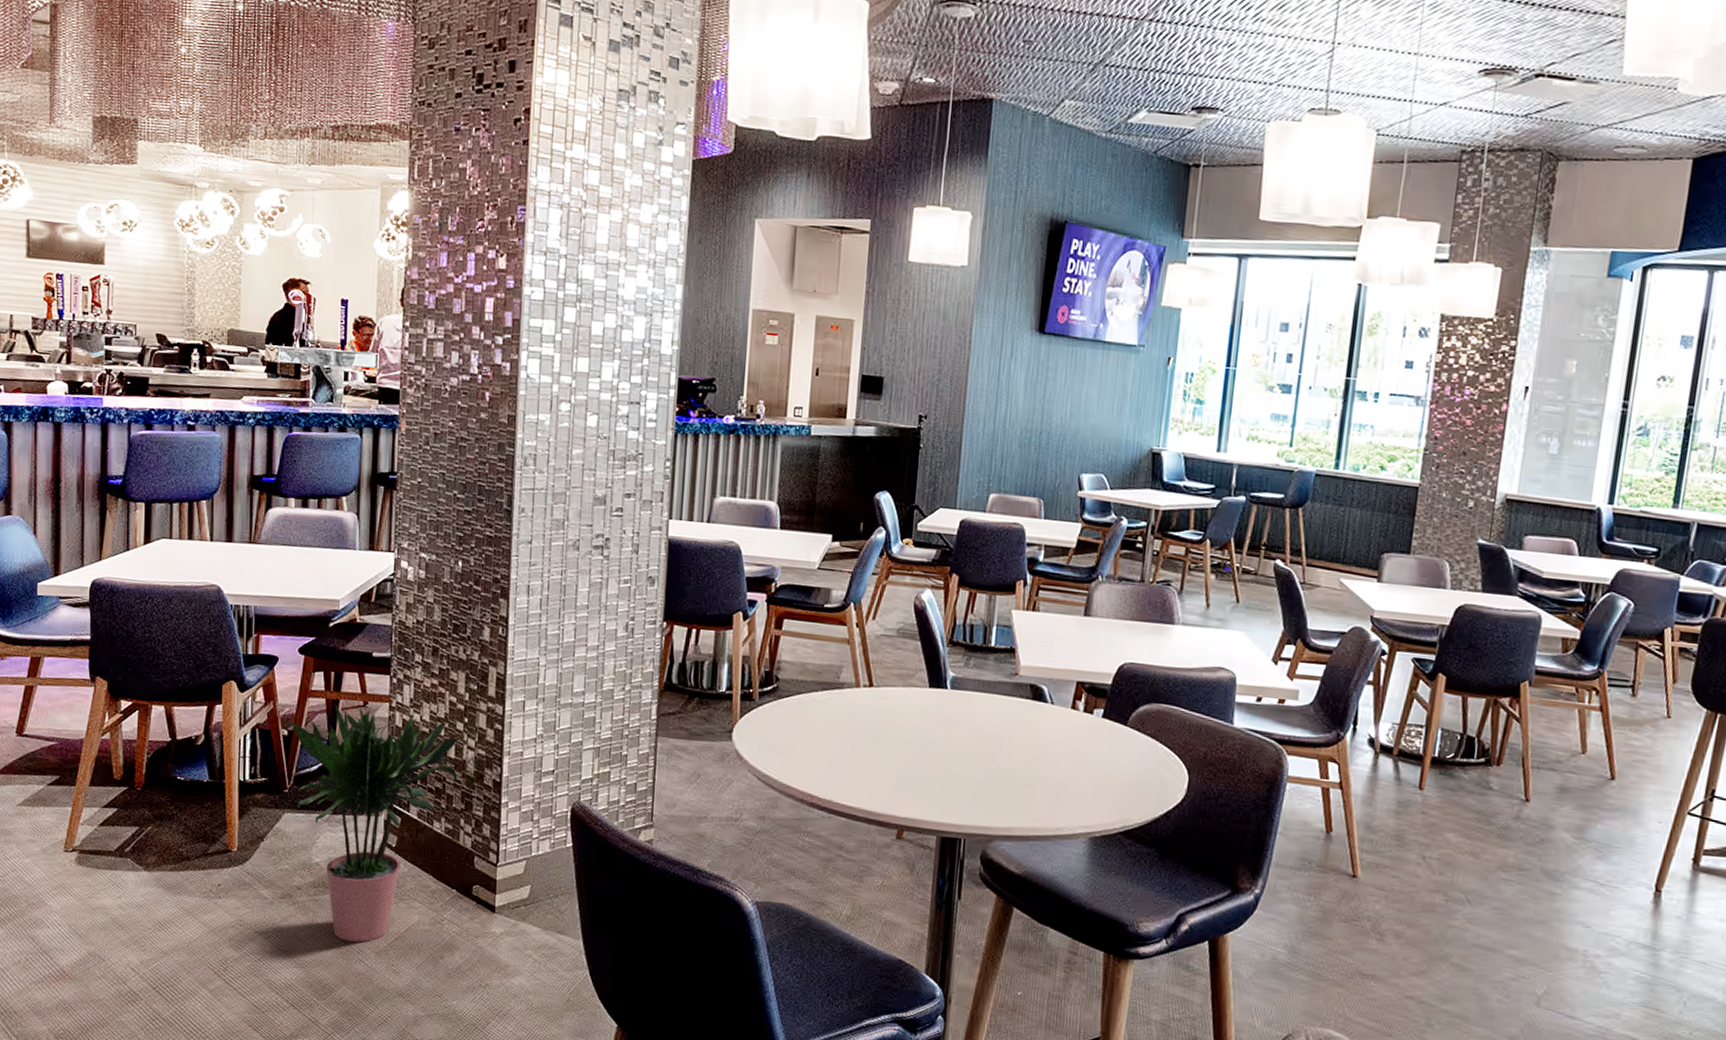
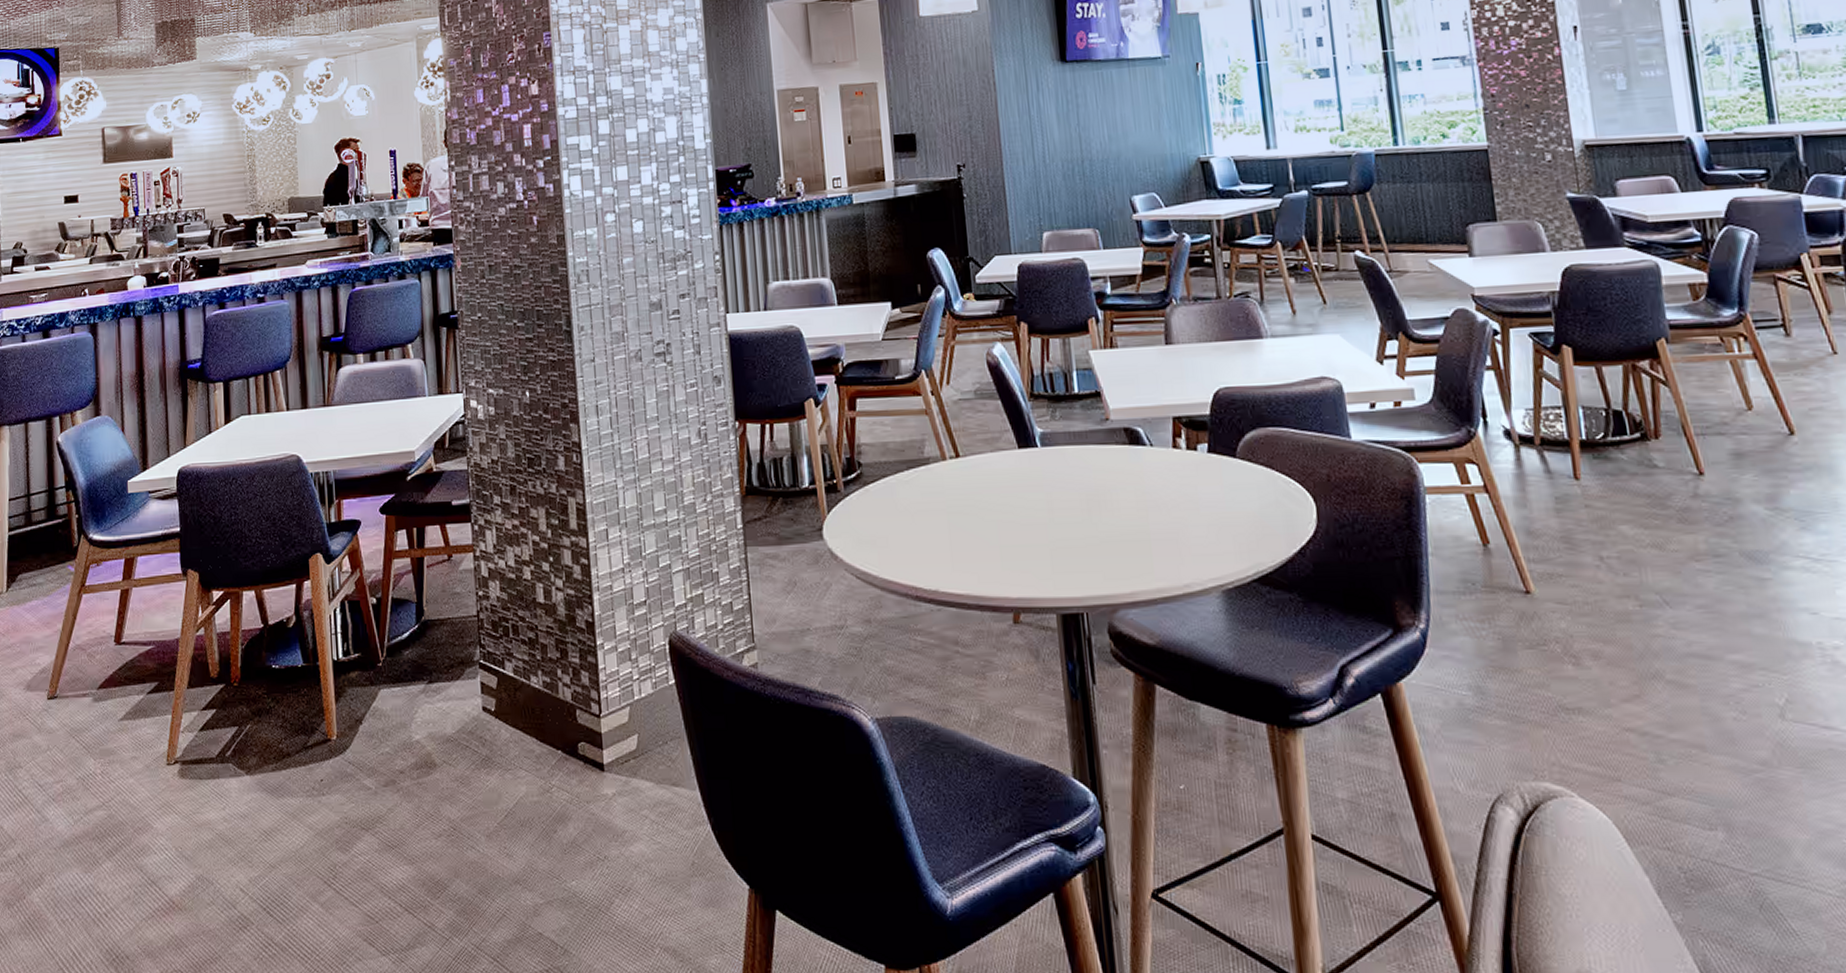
potted plant: present [292,705,461,943] -> none [380,561,549,826]

